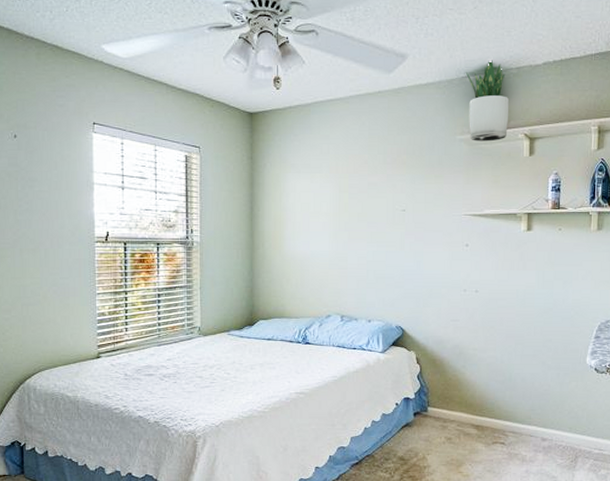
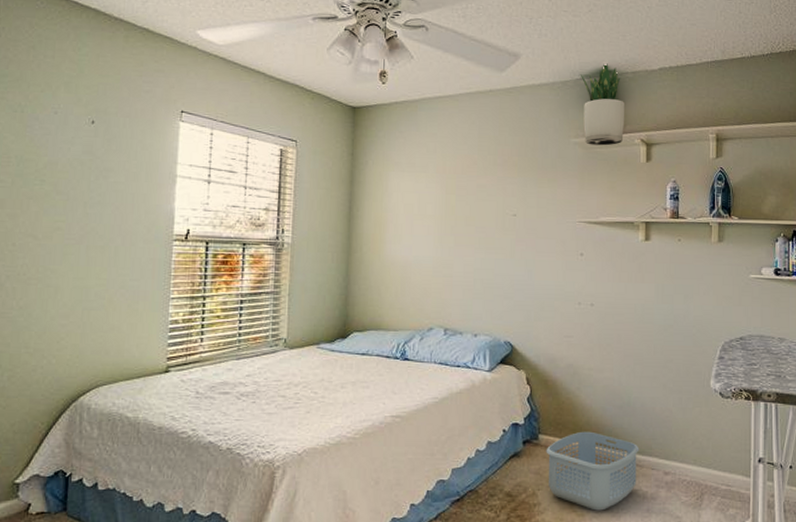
clothes hamper: none [434,404,520,472] -> present [546,431,640,511]

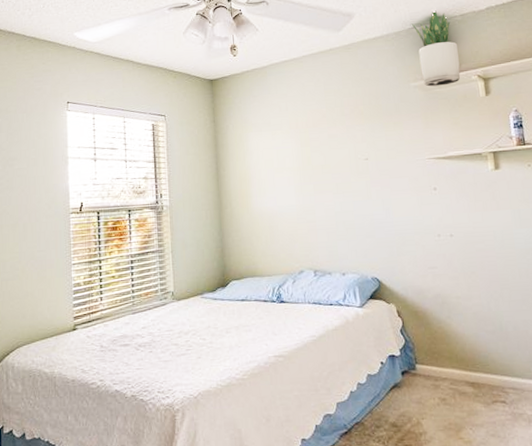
clothes hamper: present [546,431,640,511] -> none [425,358,520,437]

